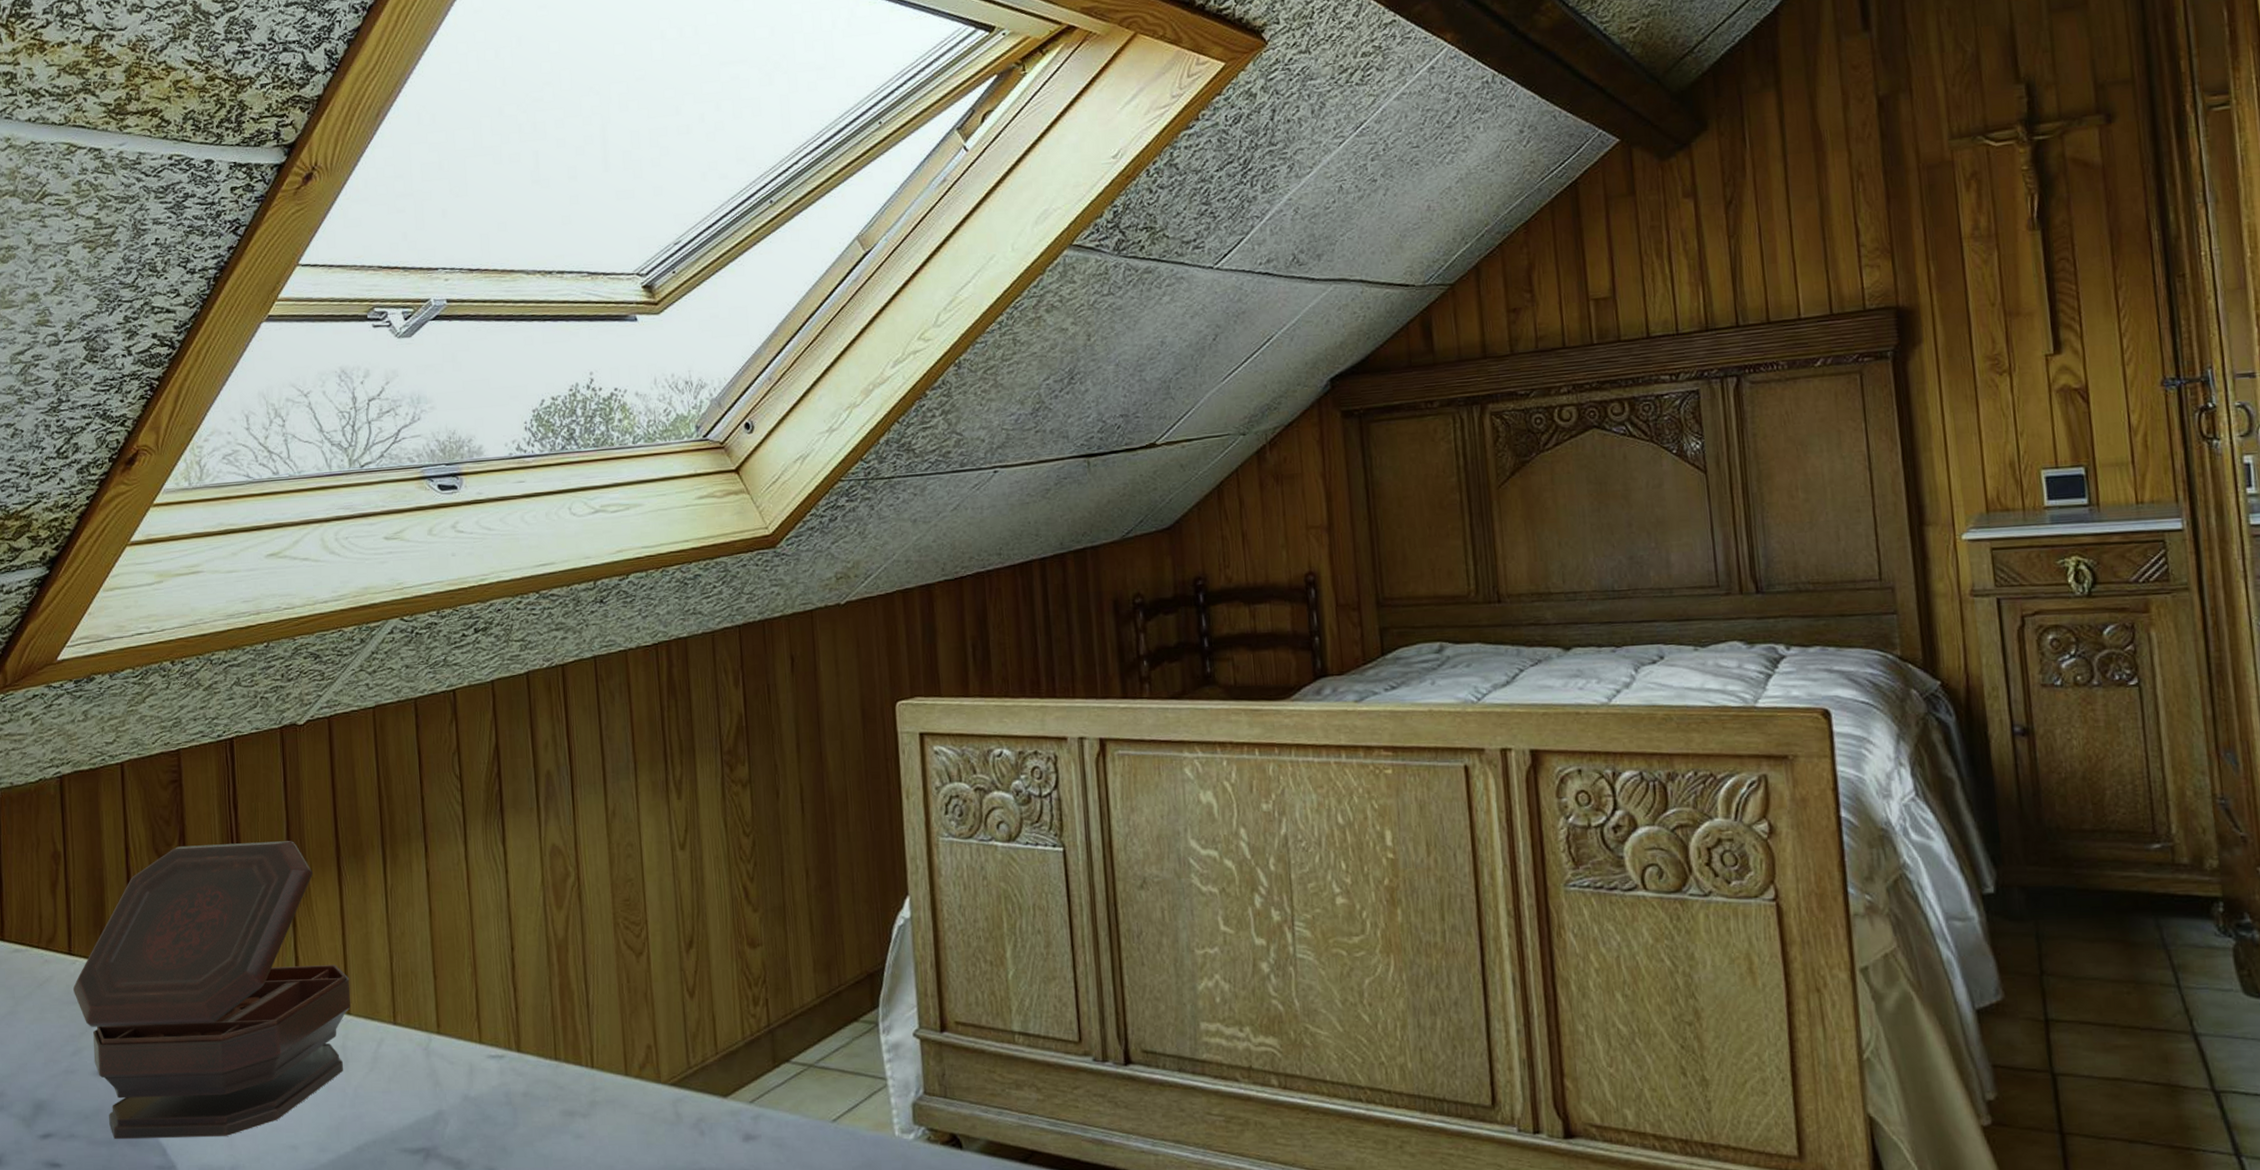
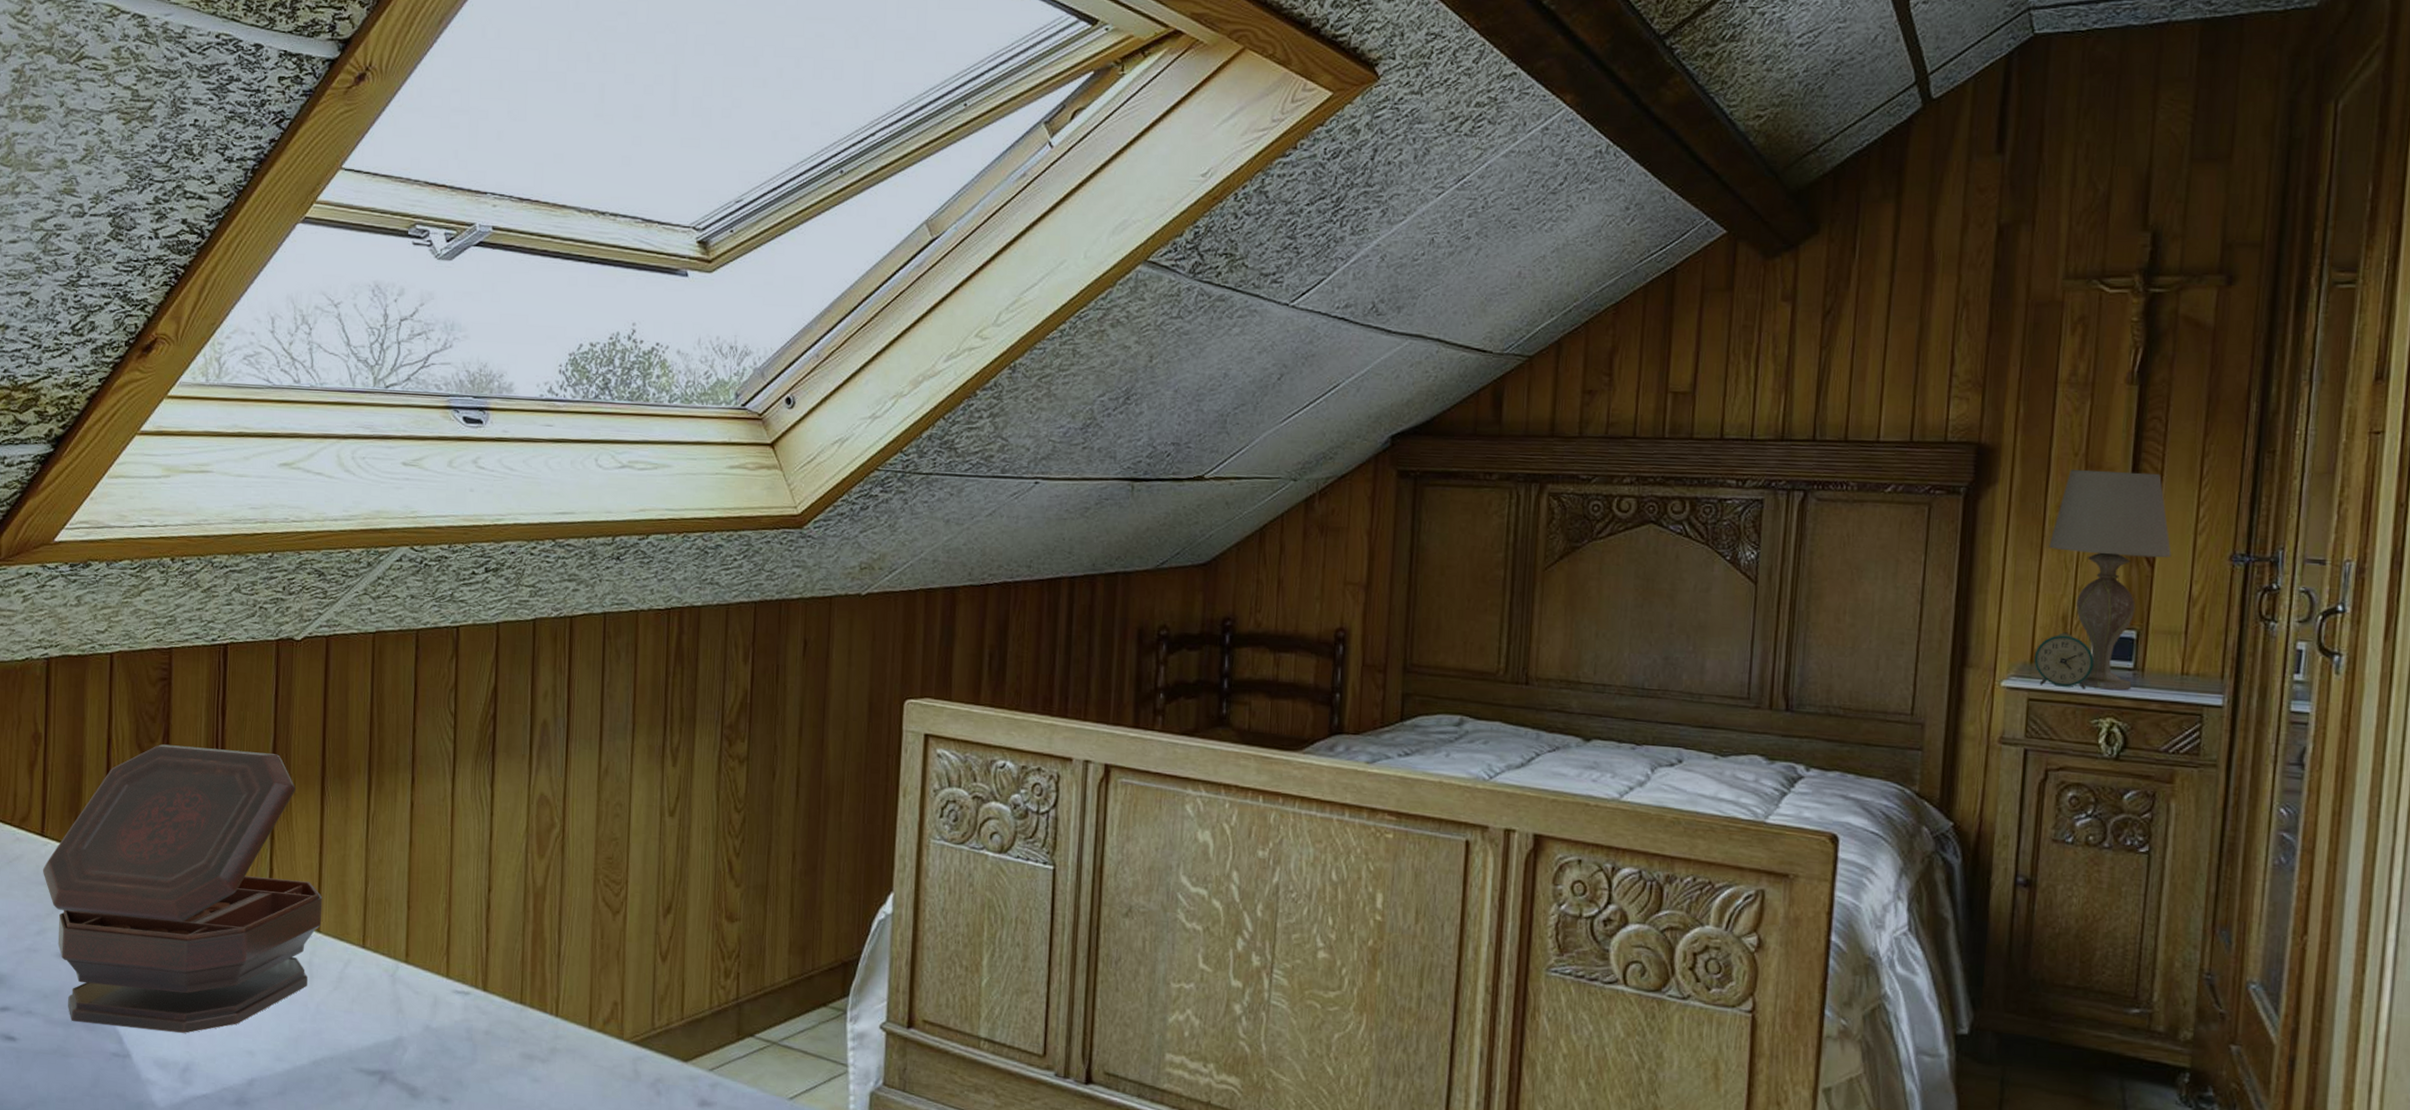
table lamp: none [1983,311,2104,529] -> present [2049,470,2172,691]
alarm clock: none [1989,478,2050,533] -> present [2034,632,2095,690]

